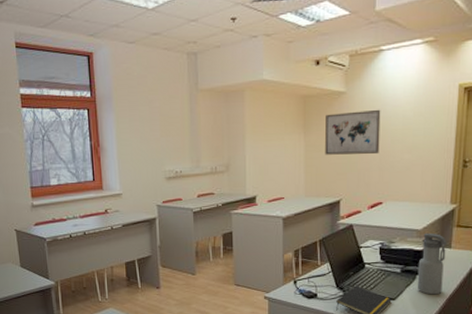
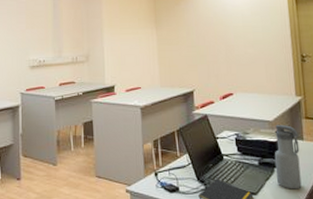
wall art: present [325,109,381,155] -> none [174,8,225,48]

